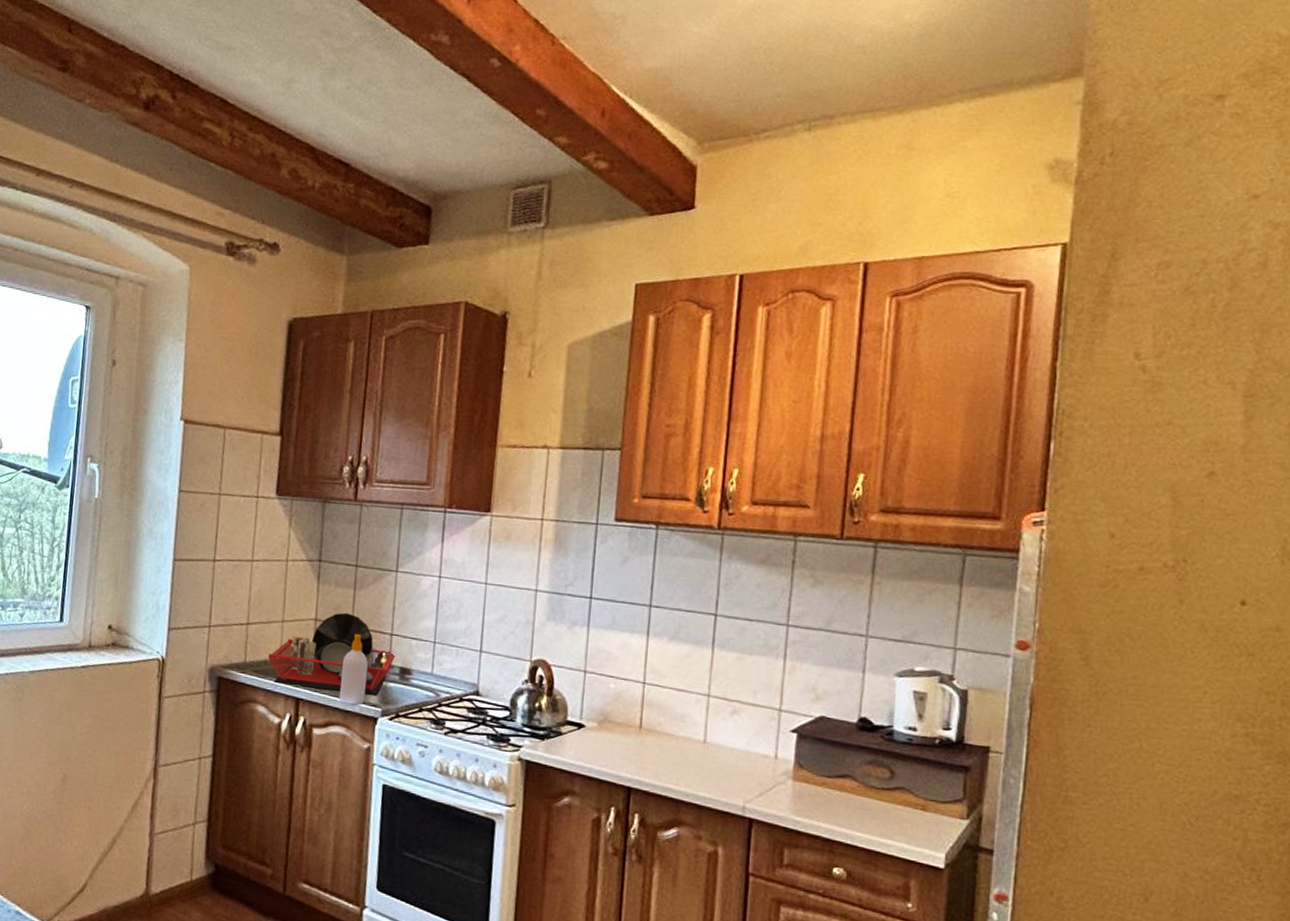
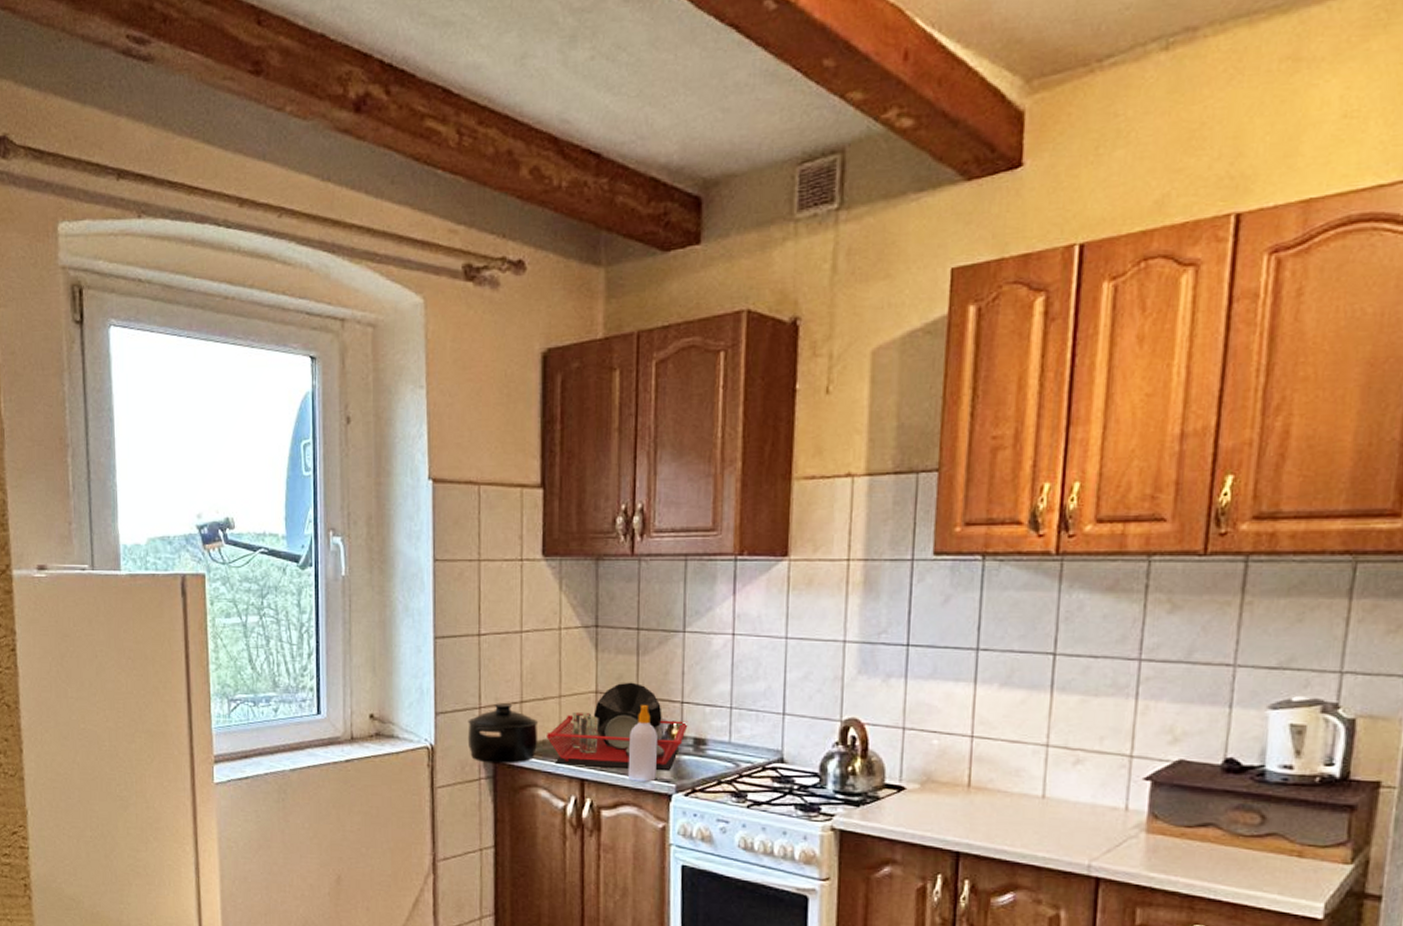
saucepan: none [196,623,262,680] -> present [467,703,539,764]

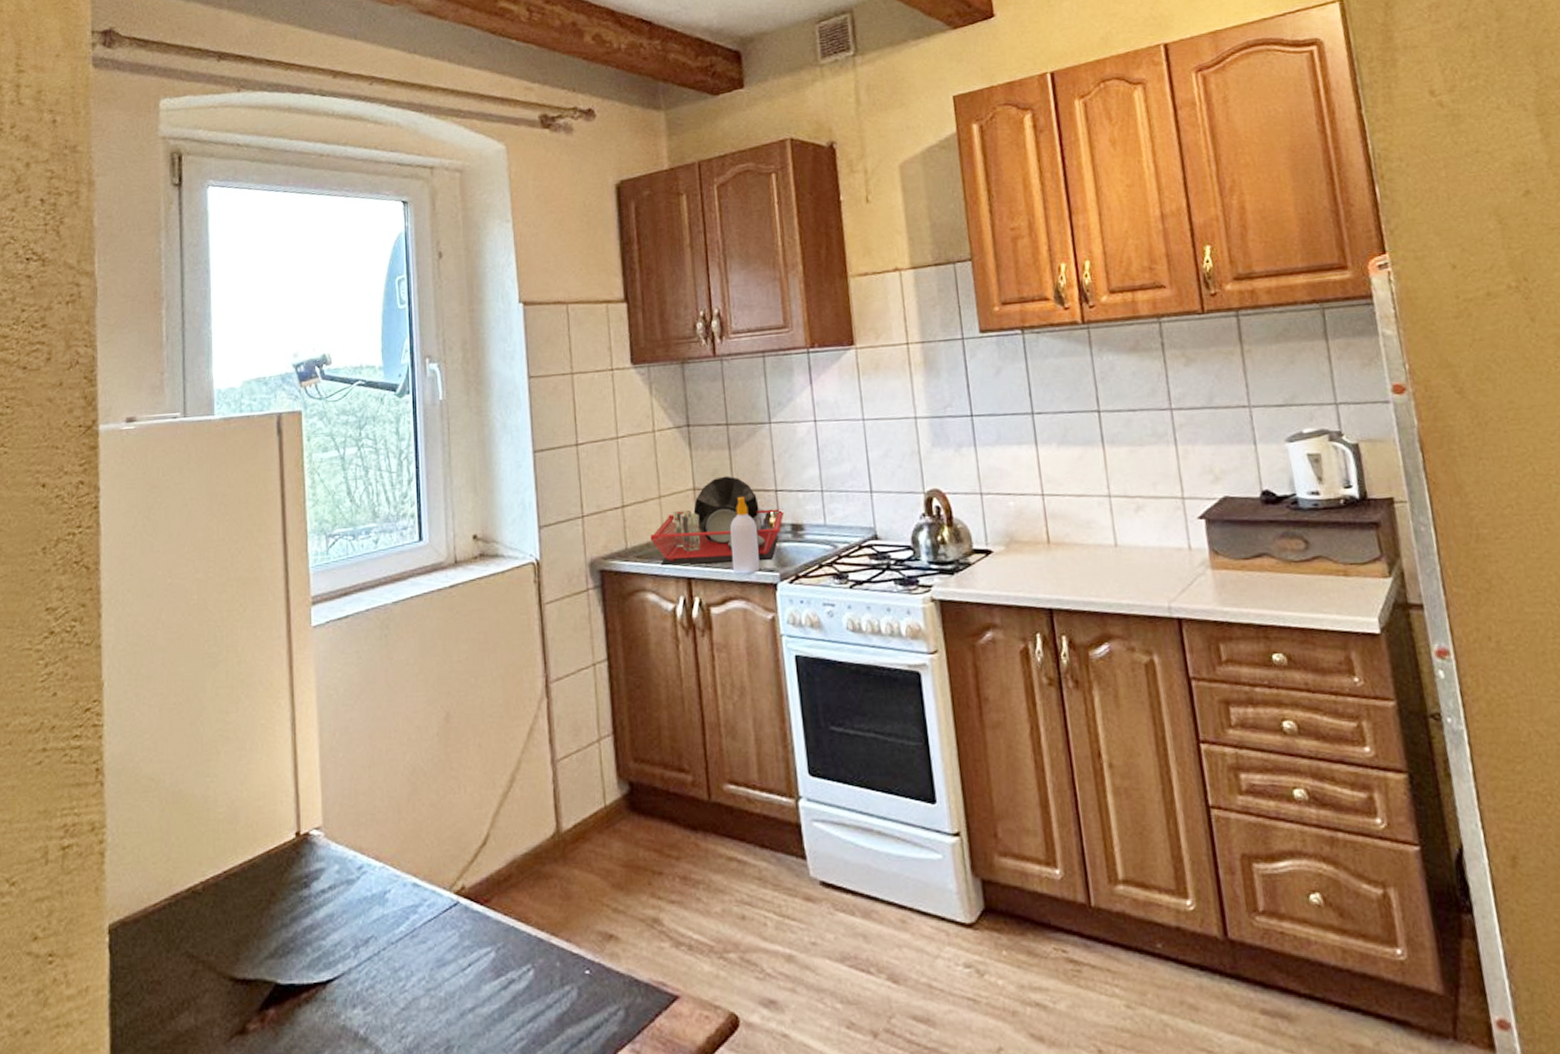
saucepan: present [467,703,539,764] -> none [571,509,643,573]

